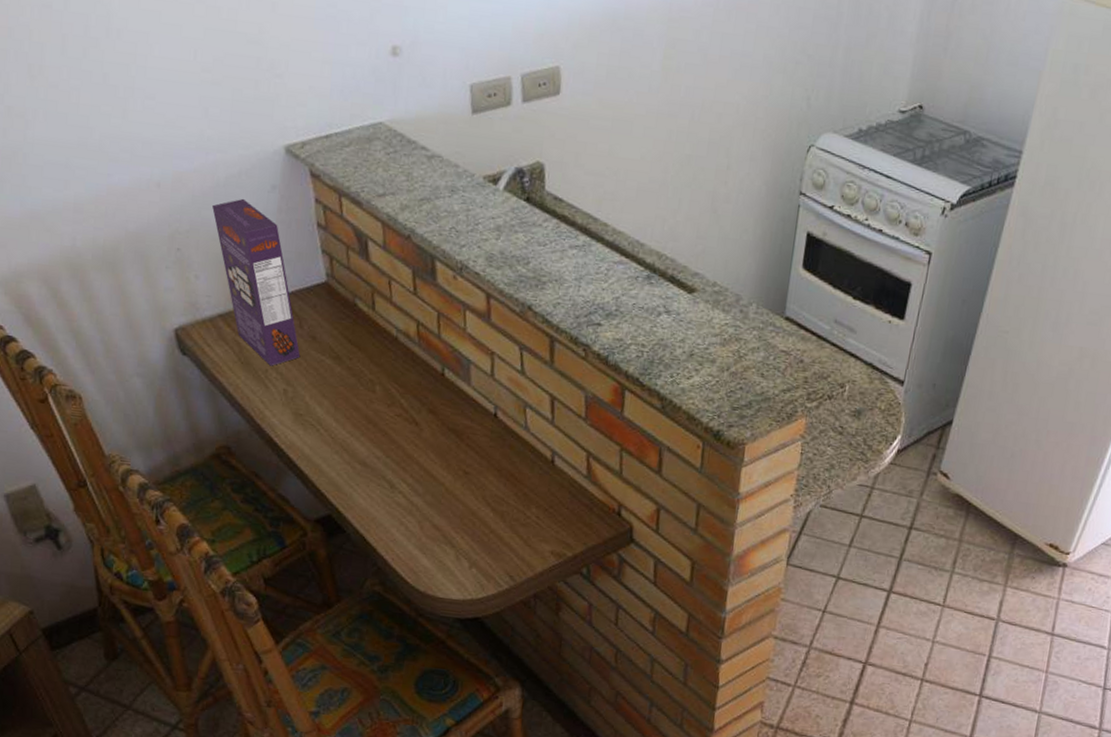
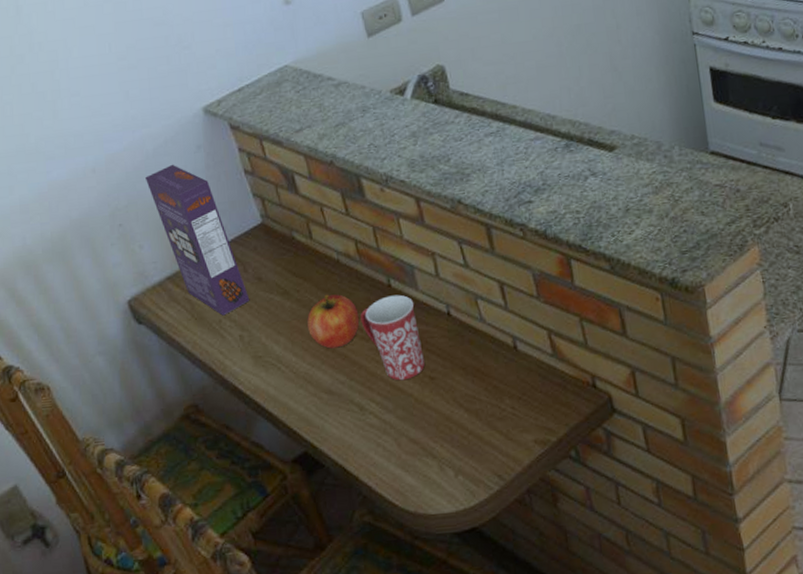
fruit: none [354,368,407,424] -> present [307,294,360,349]
mug: none [407,384,464,469] -> present [360,294,425,381]

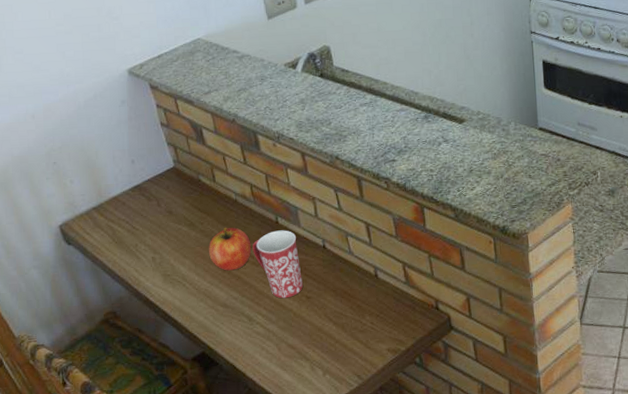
cereal box: present [146,164,250,316] -> none [77,115,162,241]

